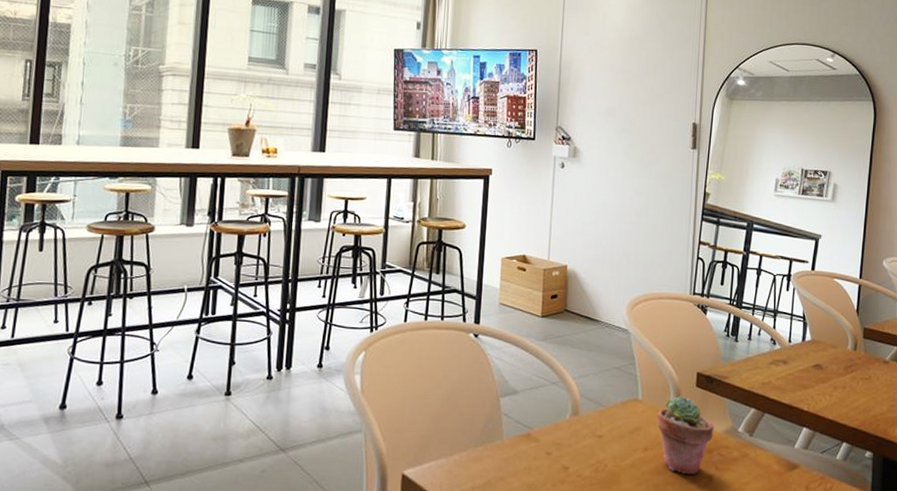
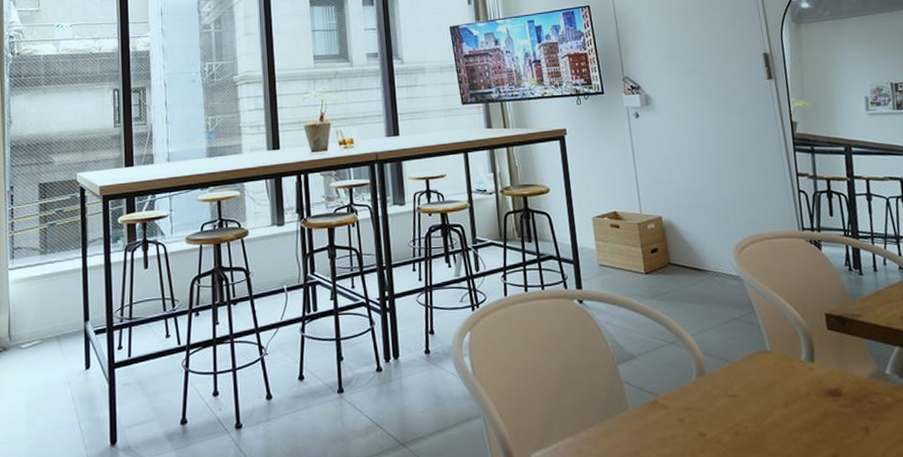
potted succulent: present [657,396,715,474] -> none [791,341,859,428]

